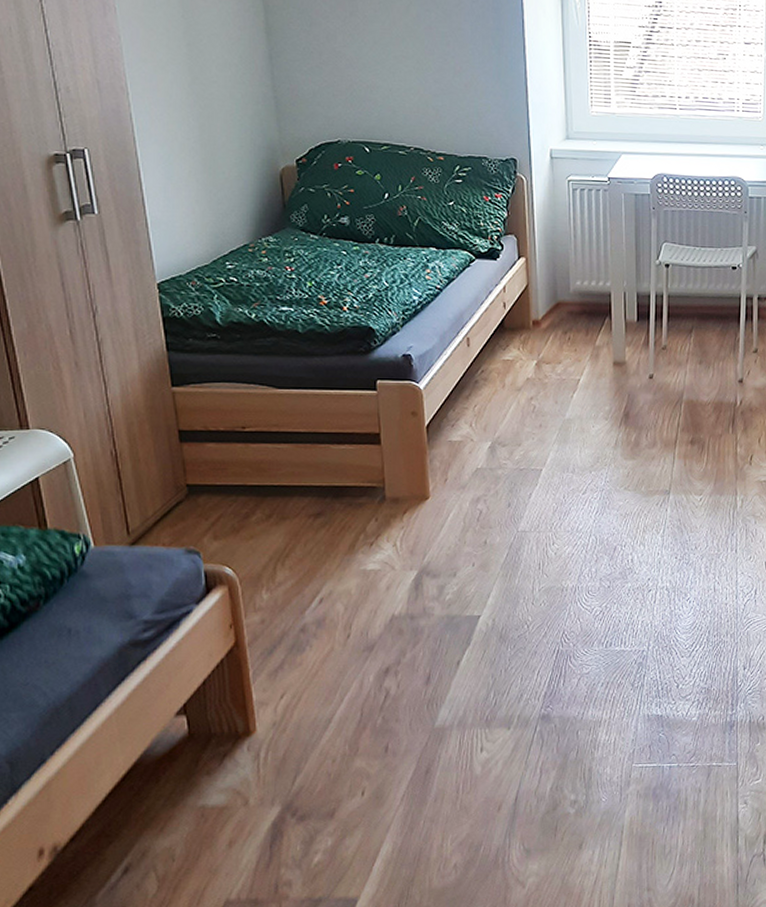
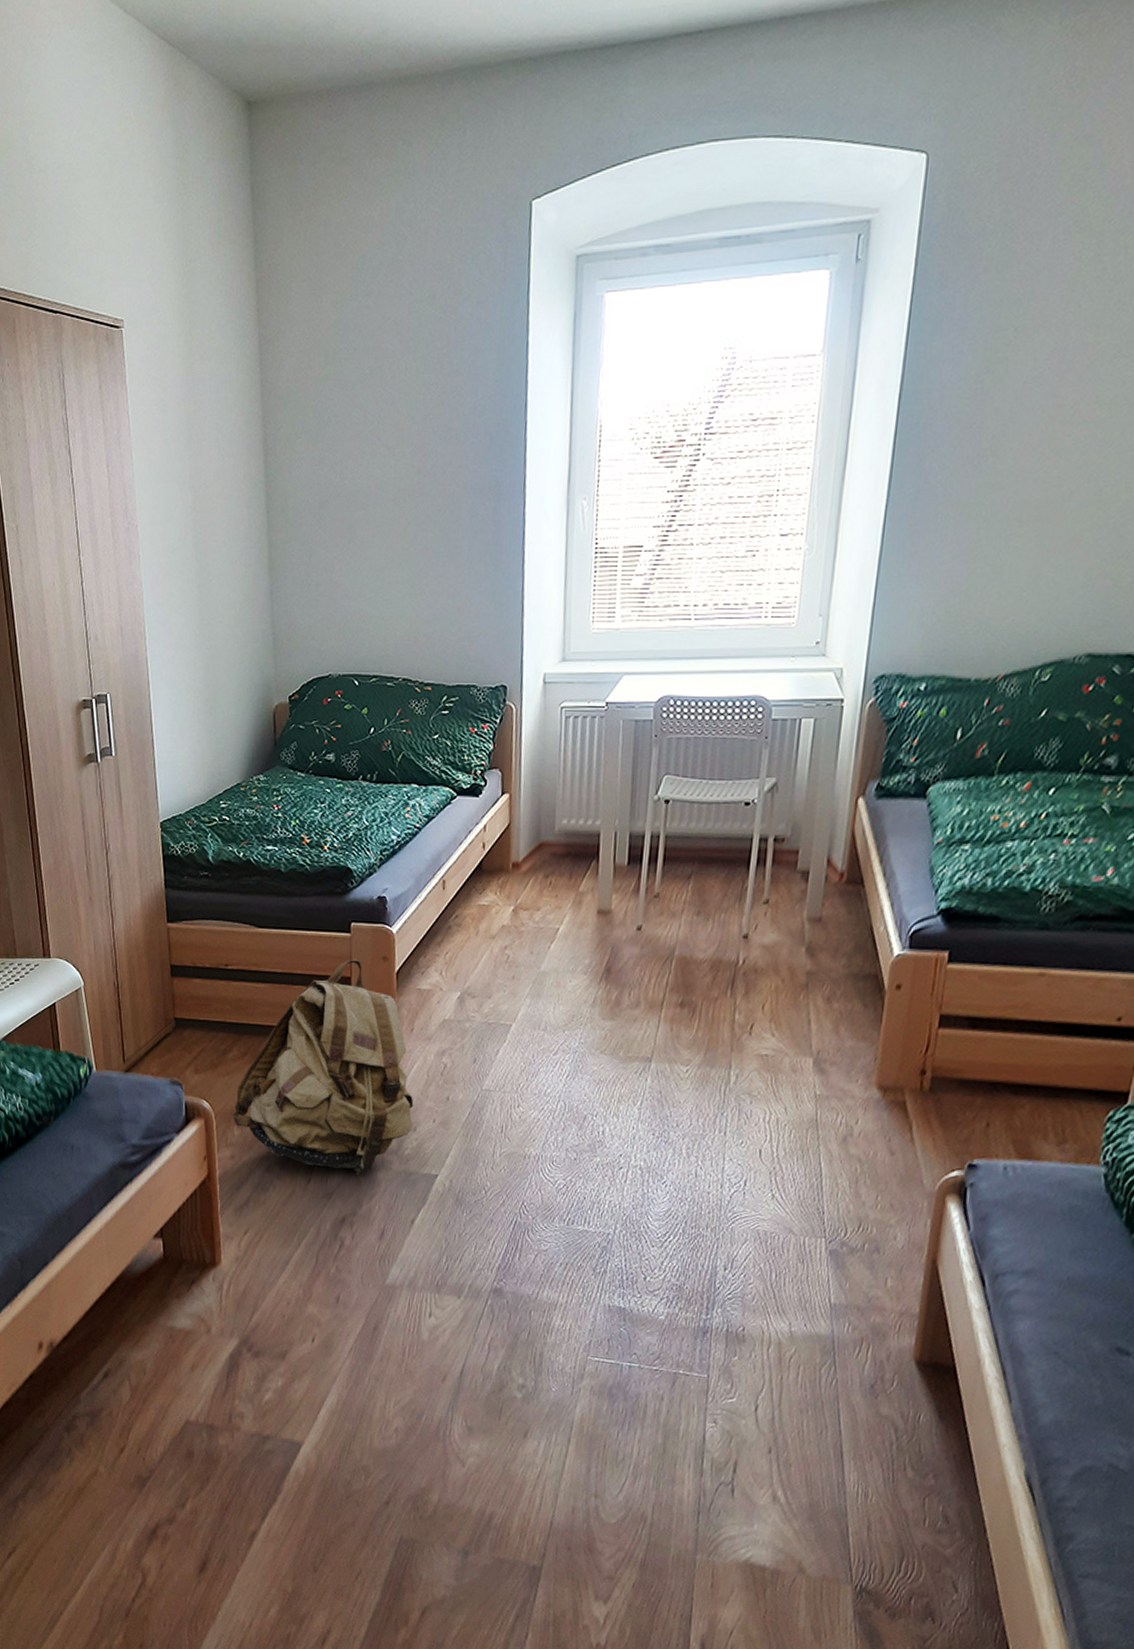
backpack: none [260,415,452,624] -> present [233,958,414,1175]

